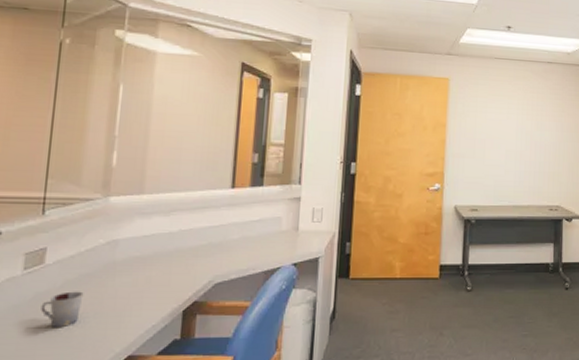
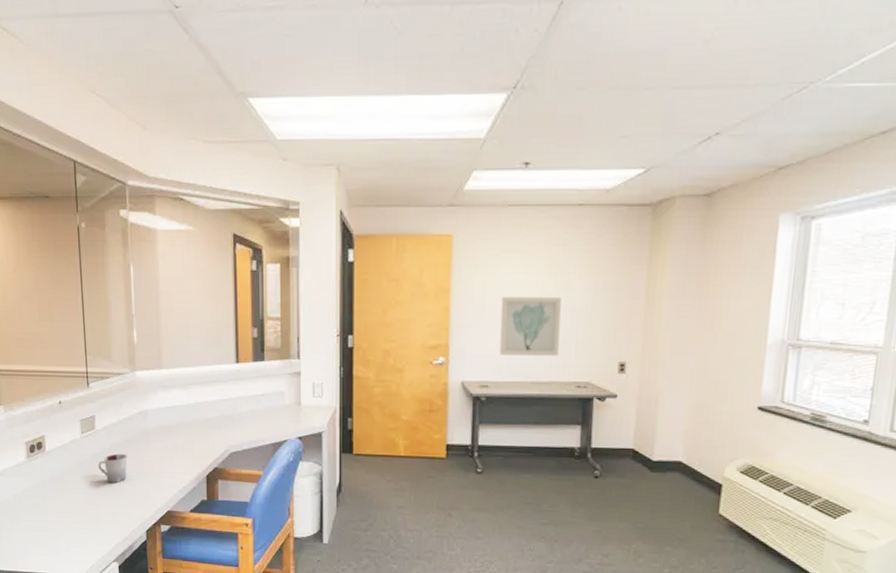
wall art: none [487,132,537,183] -> present [499,297,561,356]

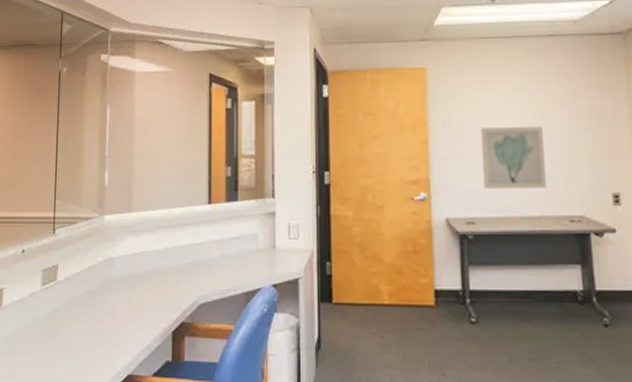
cup: present [98,453,128,484] -> none [56,307,89,343]

